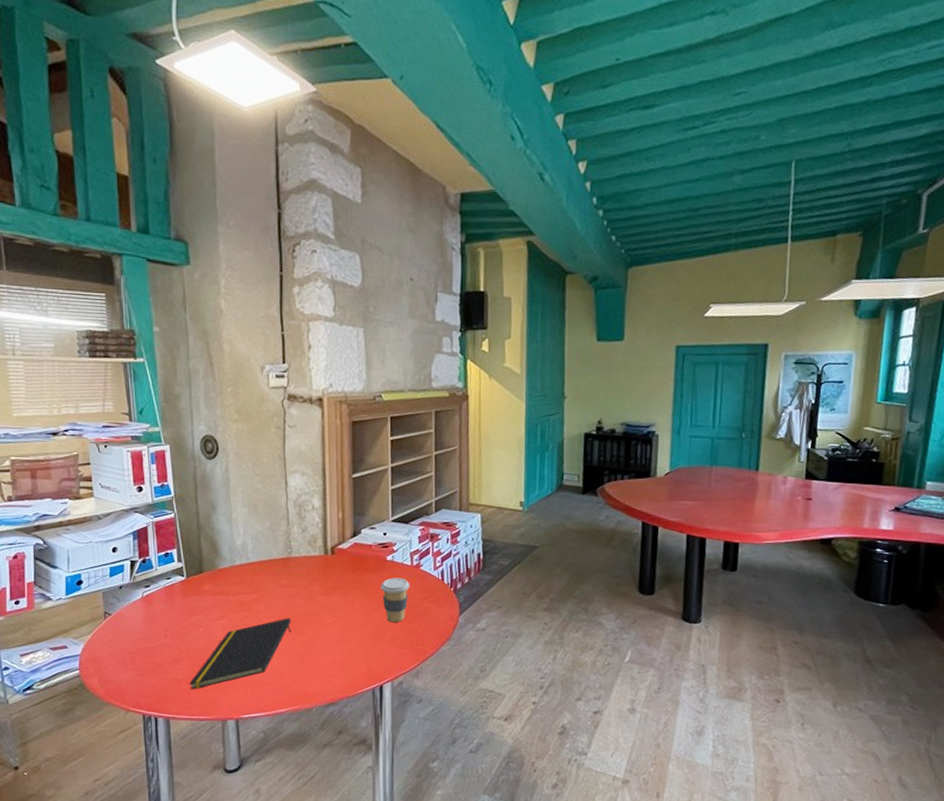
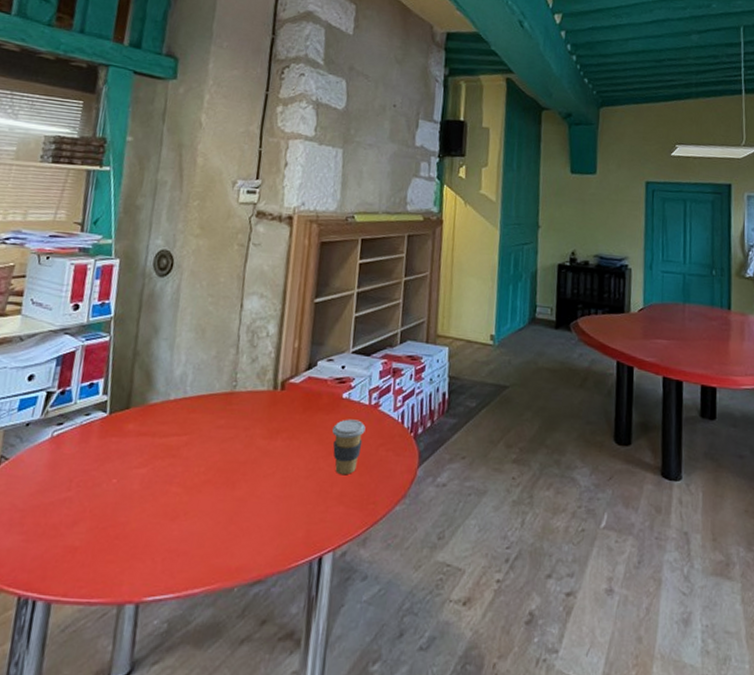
notepad: present [189,618,291,689] -> none [86,466,224,561]

